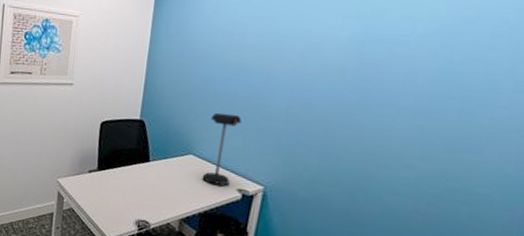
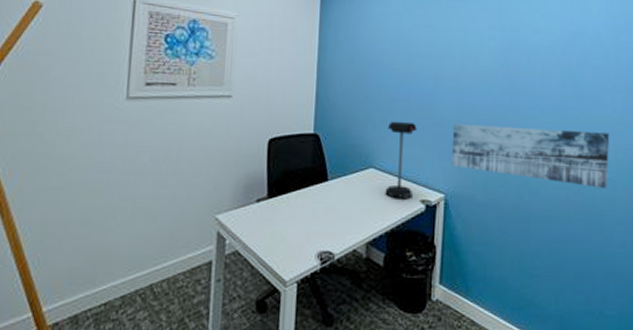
wall art: none [275,119,498,205] -> present [451,124,610,188]

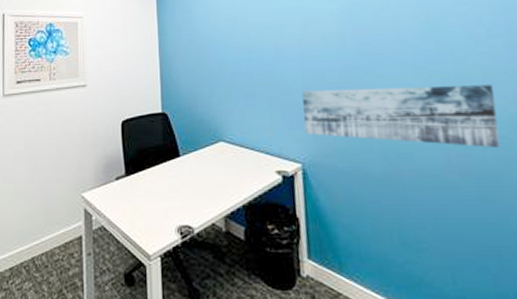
desk lamp: present [385,121,417,198] -> none [232,93,267,170]

